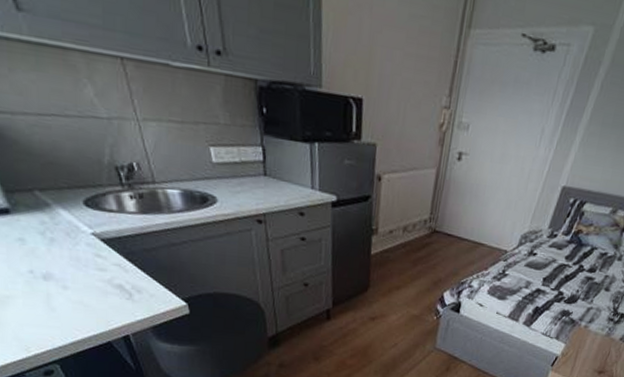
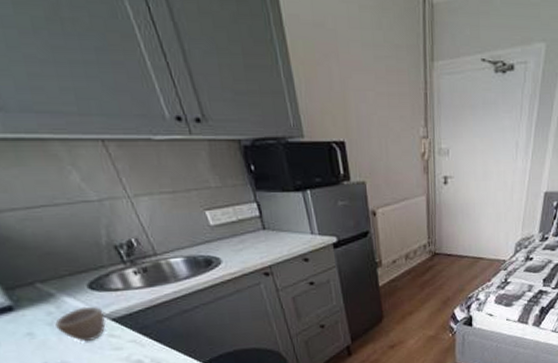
cup: none [47,222,96,258] -> present [55,306,107,343]

